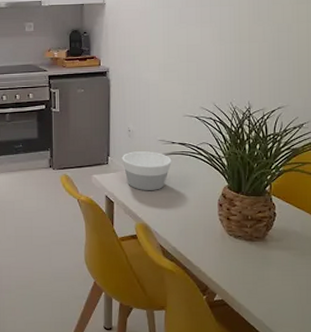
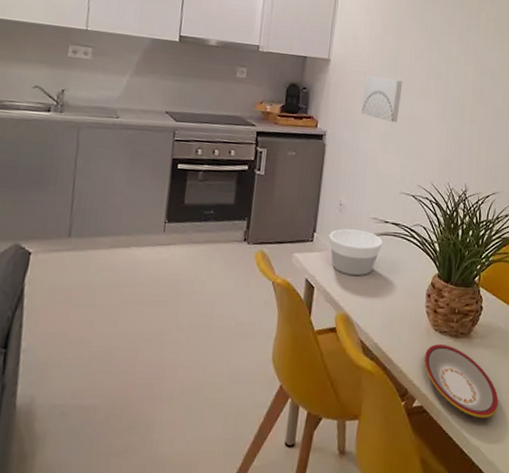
wall art: none [139,12,177,53] -> present [361,75,403,123]
plate: none [221,247,299,311] -> present [424,344,499,418]

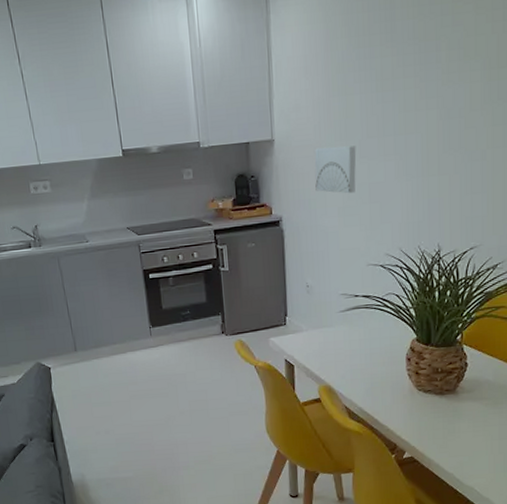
bowl: present [328,229,383,275] -> none [300,307,355,350]
plate: present [424,344,499,418] -> none [410,402,491,463]

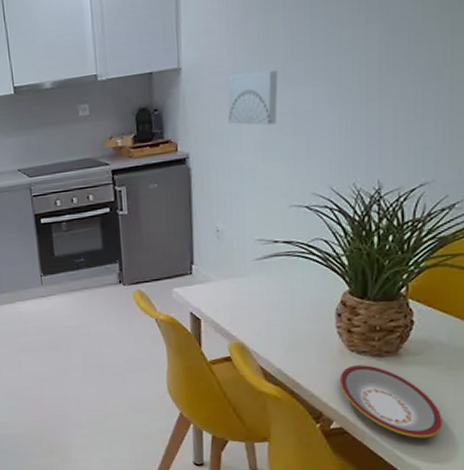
plate: none [410,402,491,463] -> present [339,365,442,438]

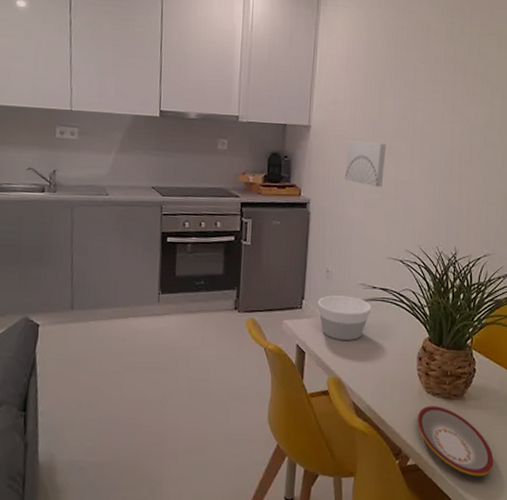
bowl: none [209,254,274,303] -> present [317,295,372,340]

